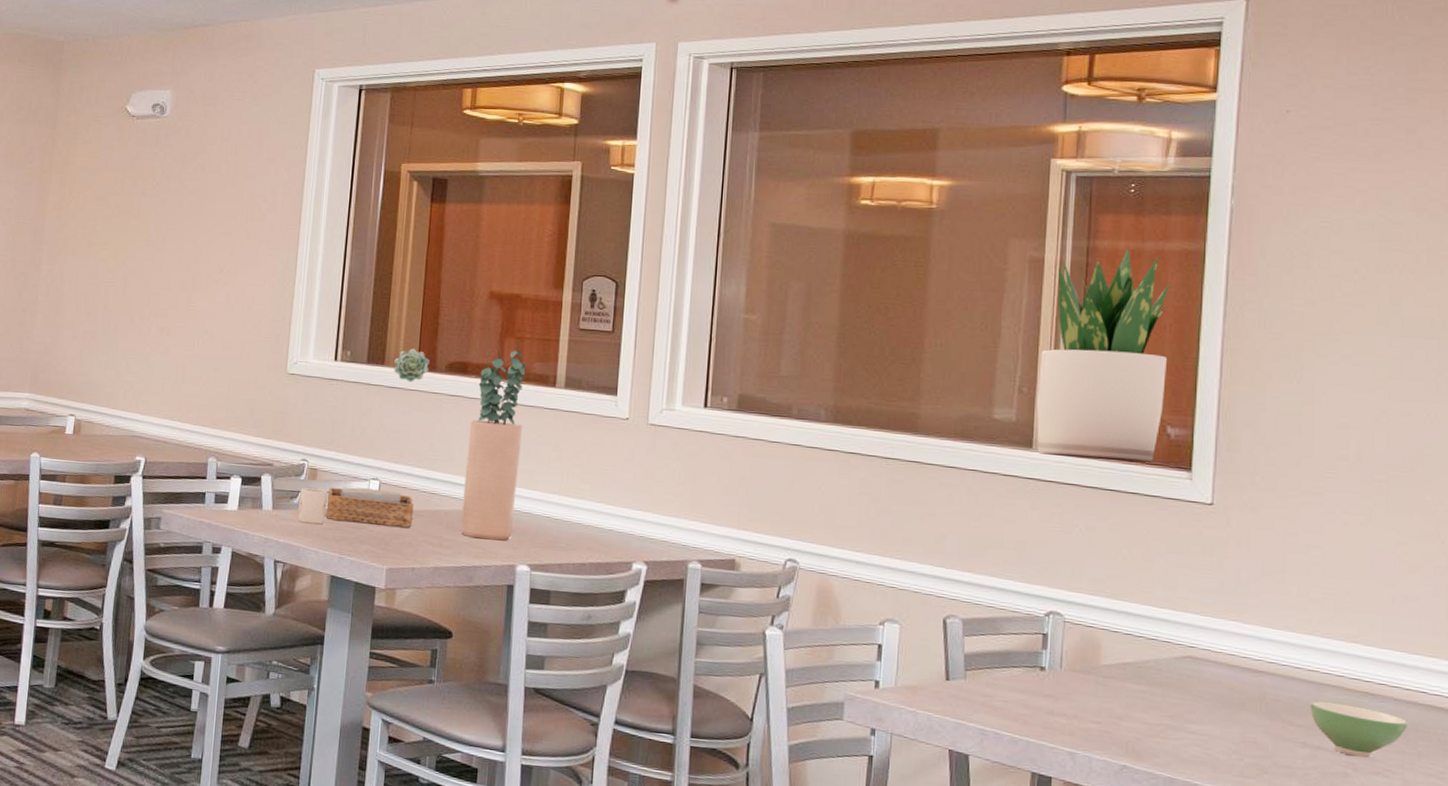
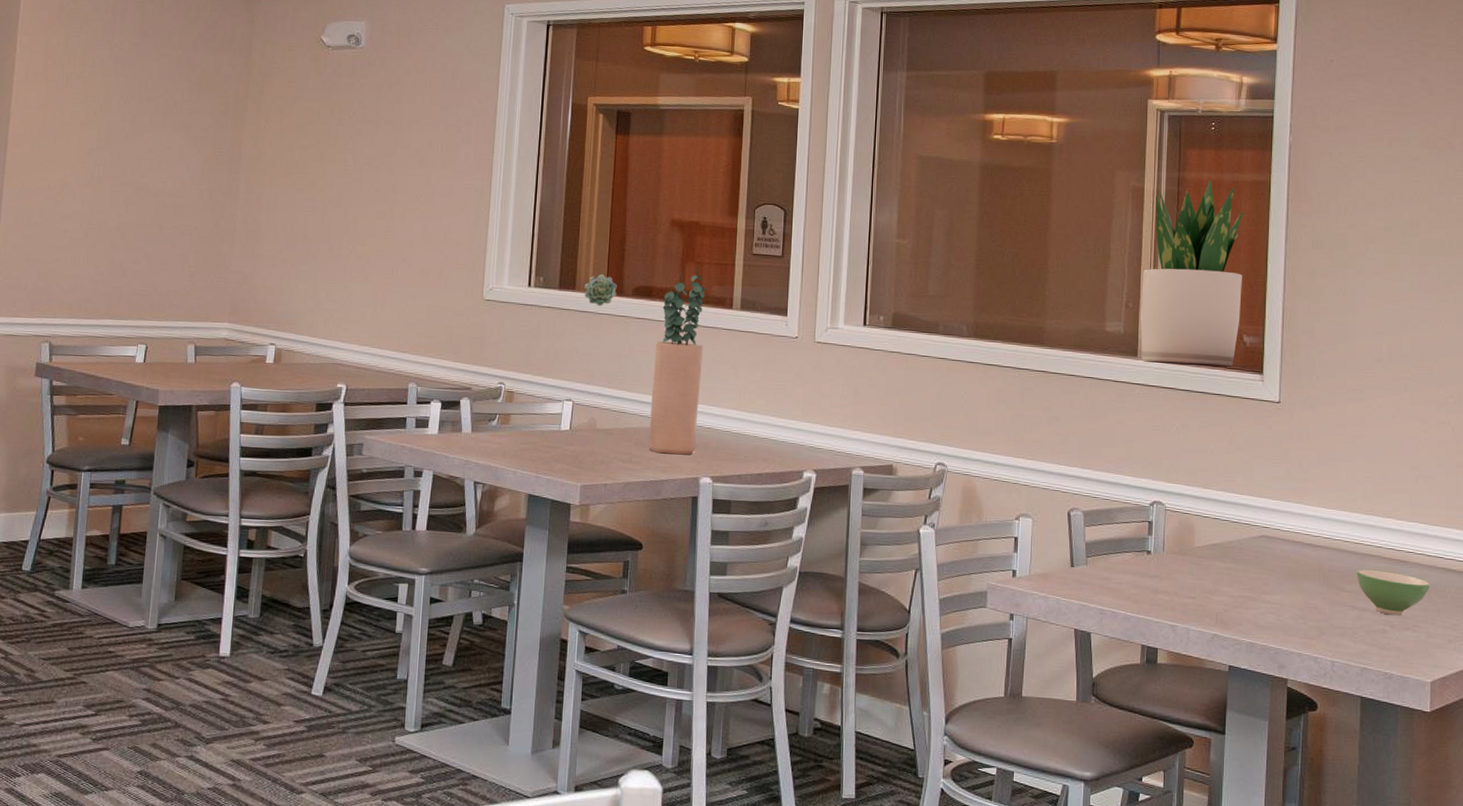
mug: present [298,488,327,525] -> none [496,410,524,446]
napkin holder: present [325,487,414,529] -> none [522,408,605,447]

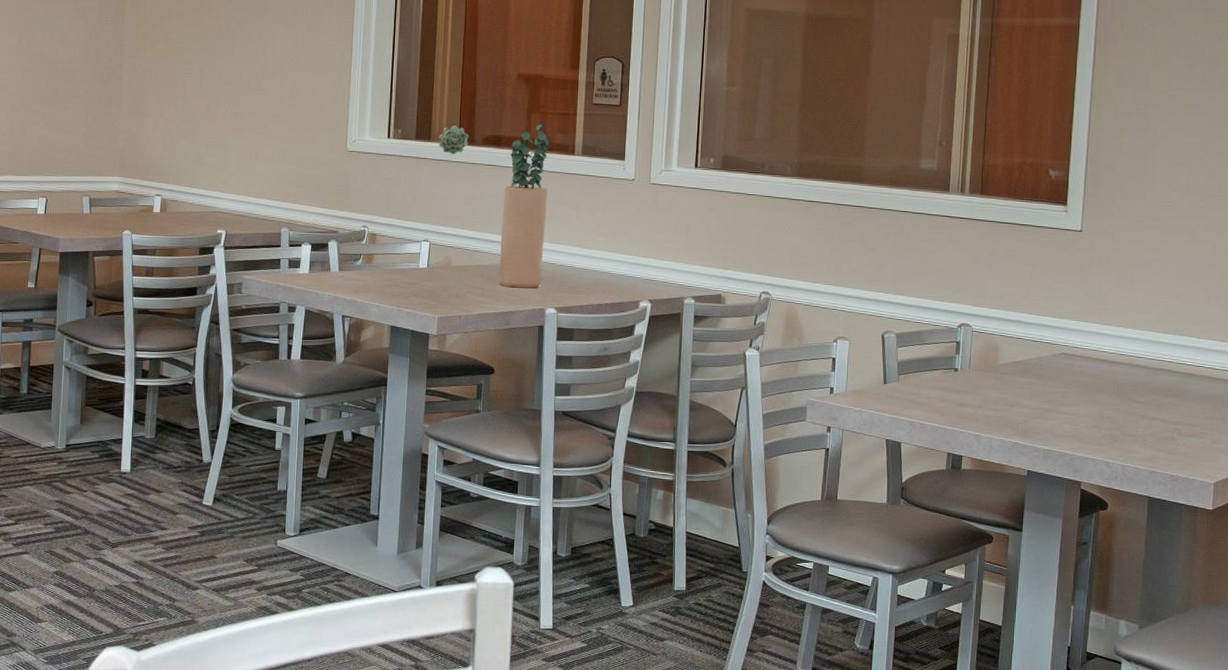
planter: present [1140,180,1244,368] -> none [952,25,1053,200]
bowl: present [1356,569,1432,616] -> none [1148,382,1218,424]

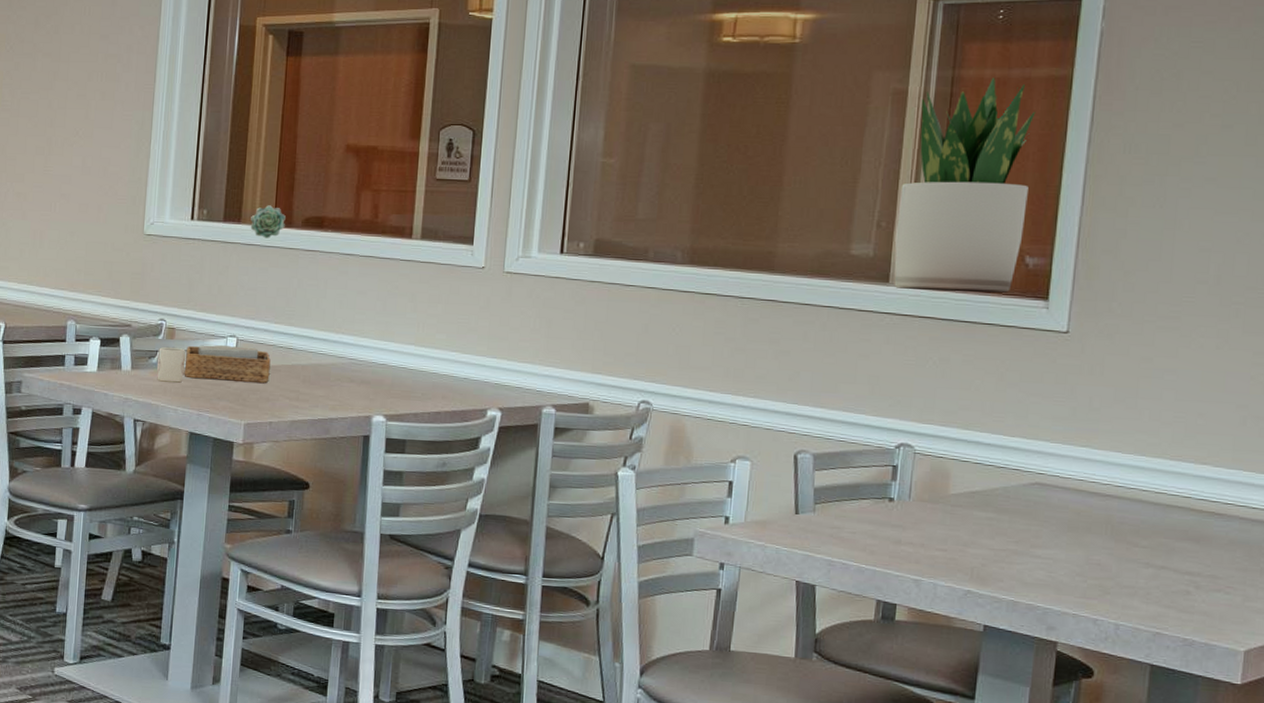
mug: none [361,251,386,283] -> present [156,347,185,384]
napkin holder: none [385,248,459,282] -> present [184,344,271,384]
vase: present [498,115,550,289] -> none [316,193,383,393]
planter: none [952,25,1053,200] -> present [894,77,1036,294]

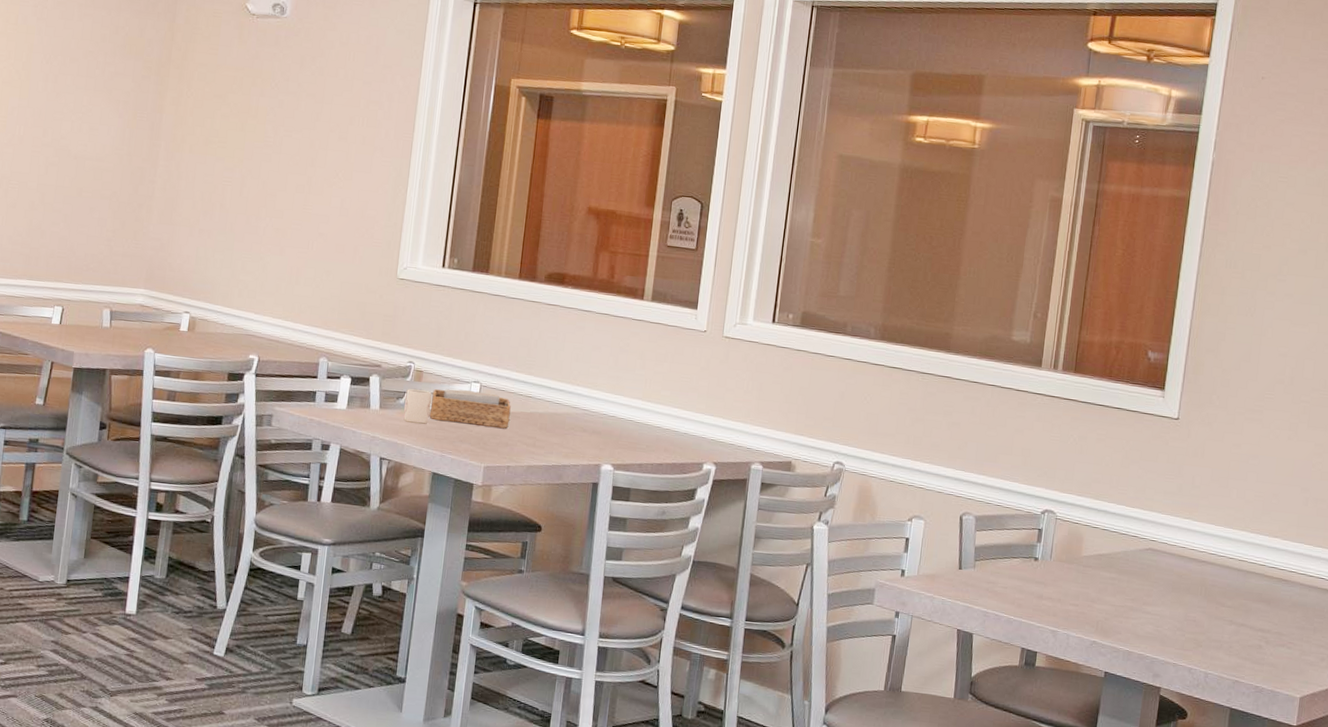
succulent plant: present [250,205,286,239] -> none [497,258,530,291]
planter: present [894,77,1036,294] -> none [1045,193,1161,382]

